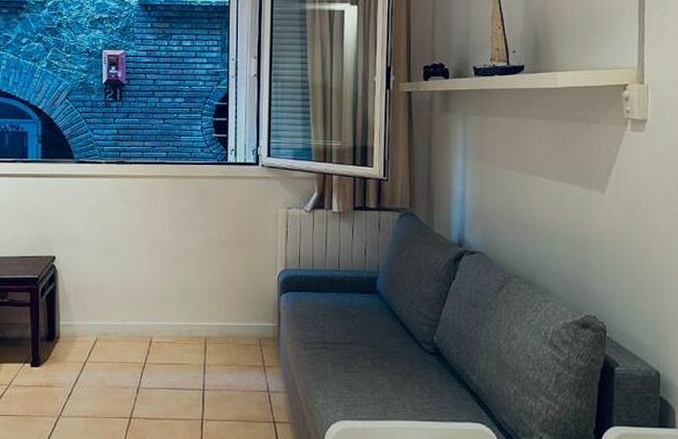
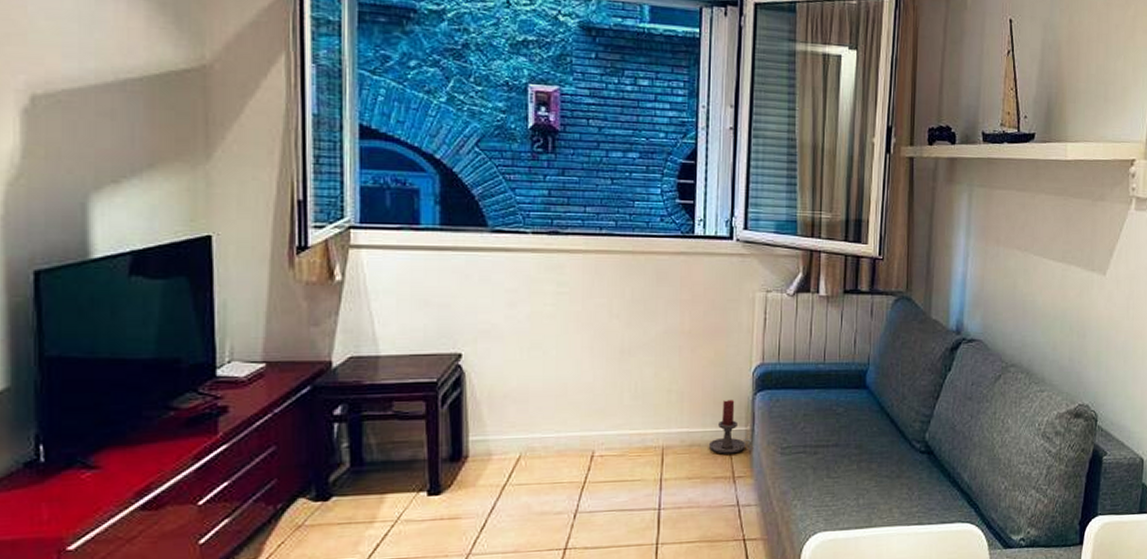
candle holder: none [242,299,280,346] -> present [708,399,754,454]

